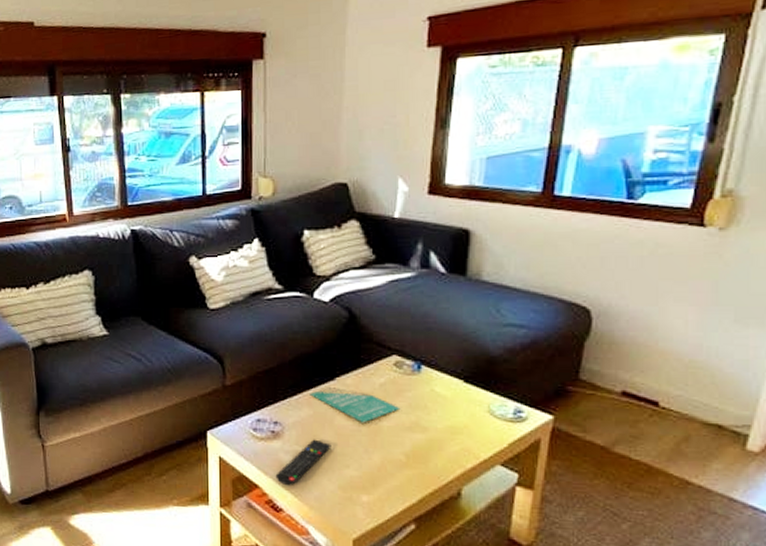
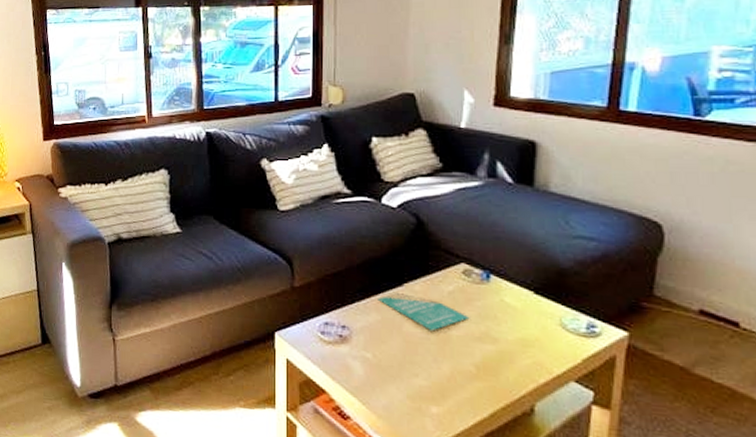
remote control: present [275,439,331,486] -> none [343,345,400,393]

